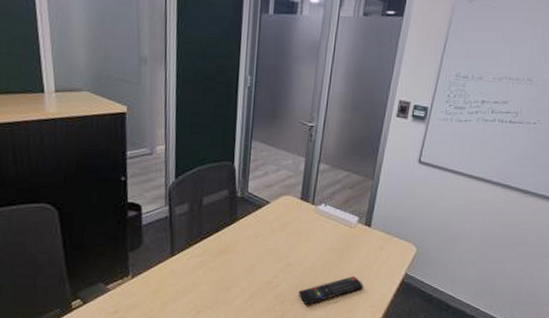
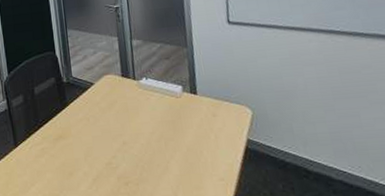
remote control: present [298,276,363,305] -> none [140,148,206,184]

